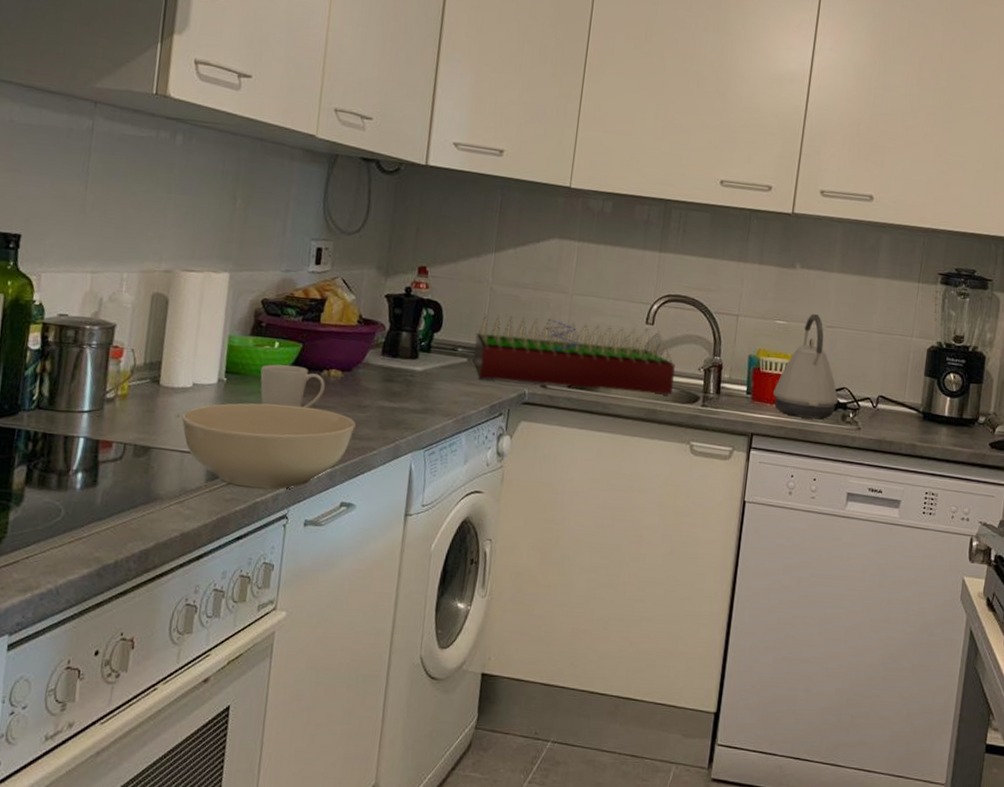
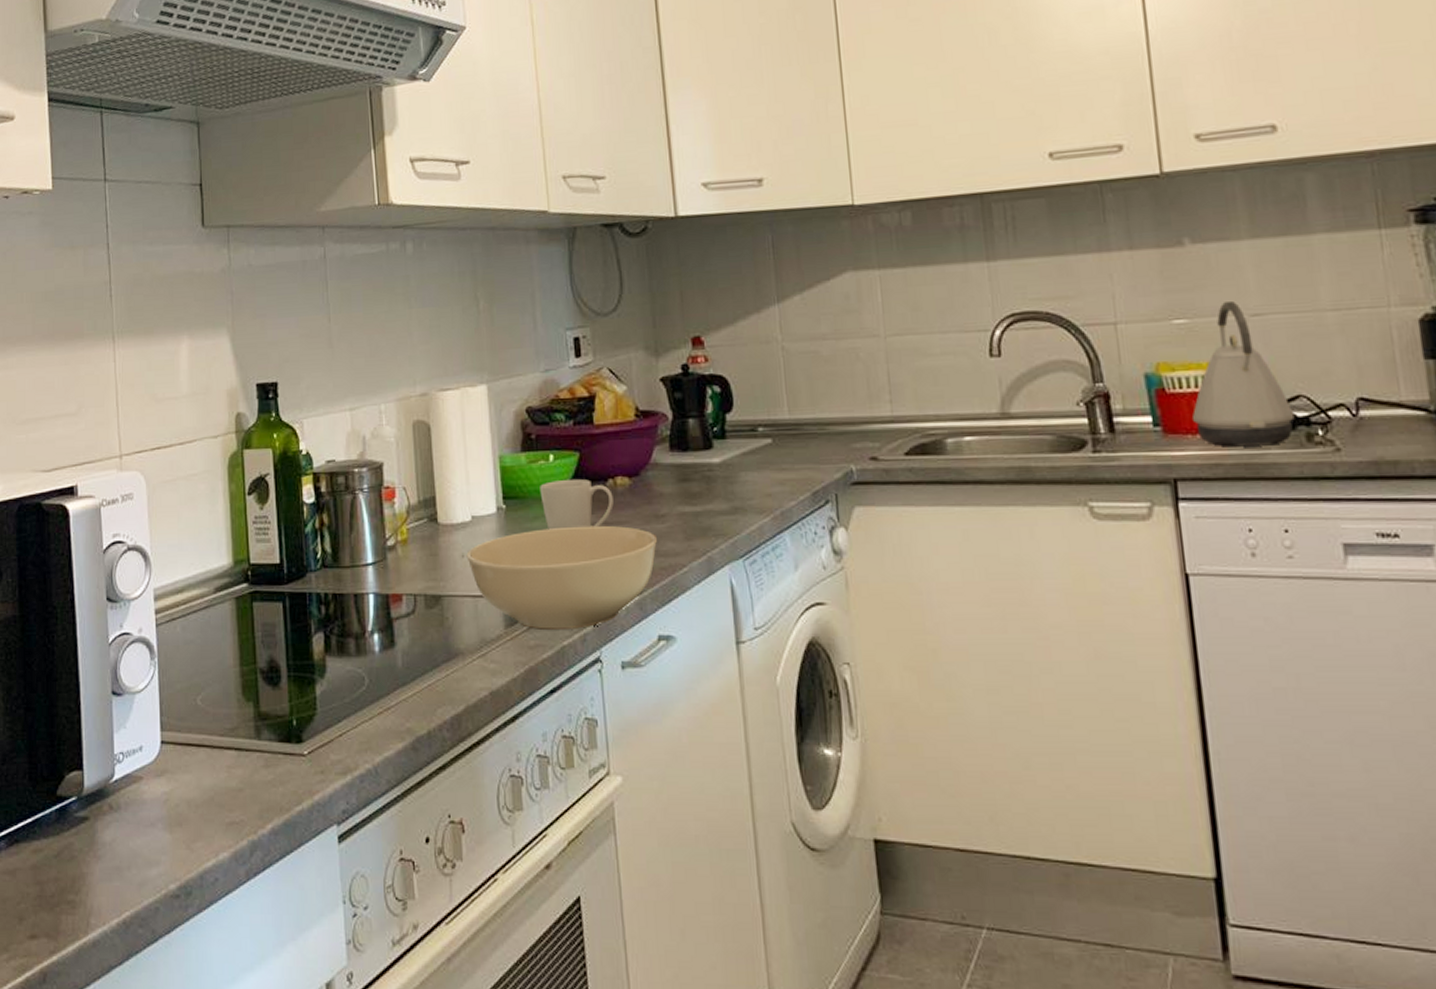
dish rack: present [472,313,675,395] -> none [776,362,1047,461]

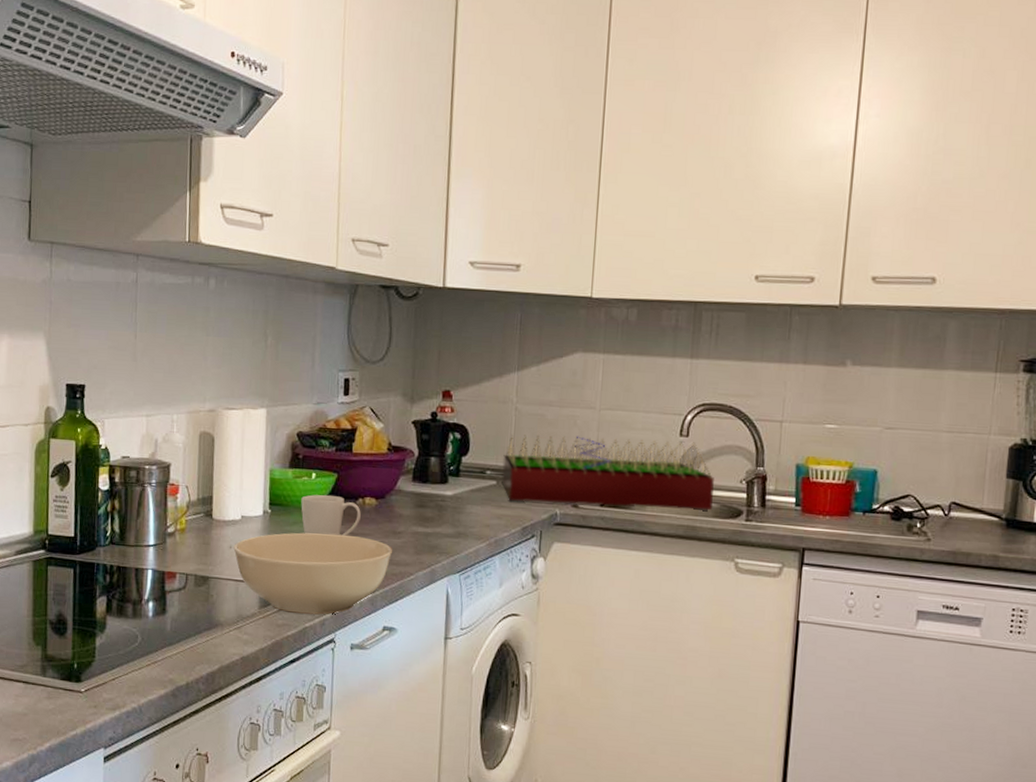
dish rack: none [776,362,1047,461] -> present [501,434,714,511]
kettle: present [1192,302,1295,447] -> none [826,415,902,531]

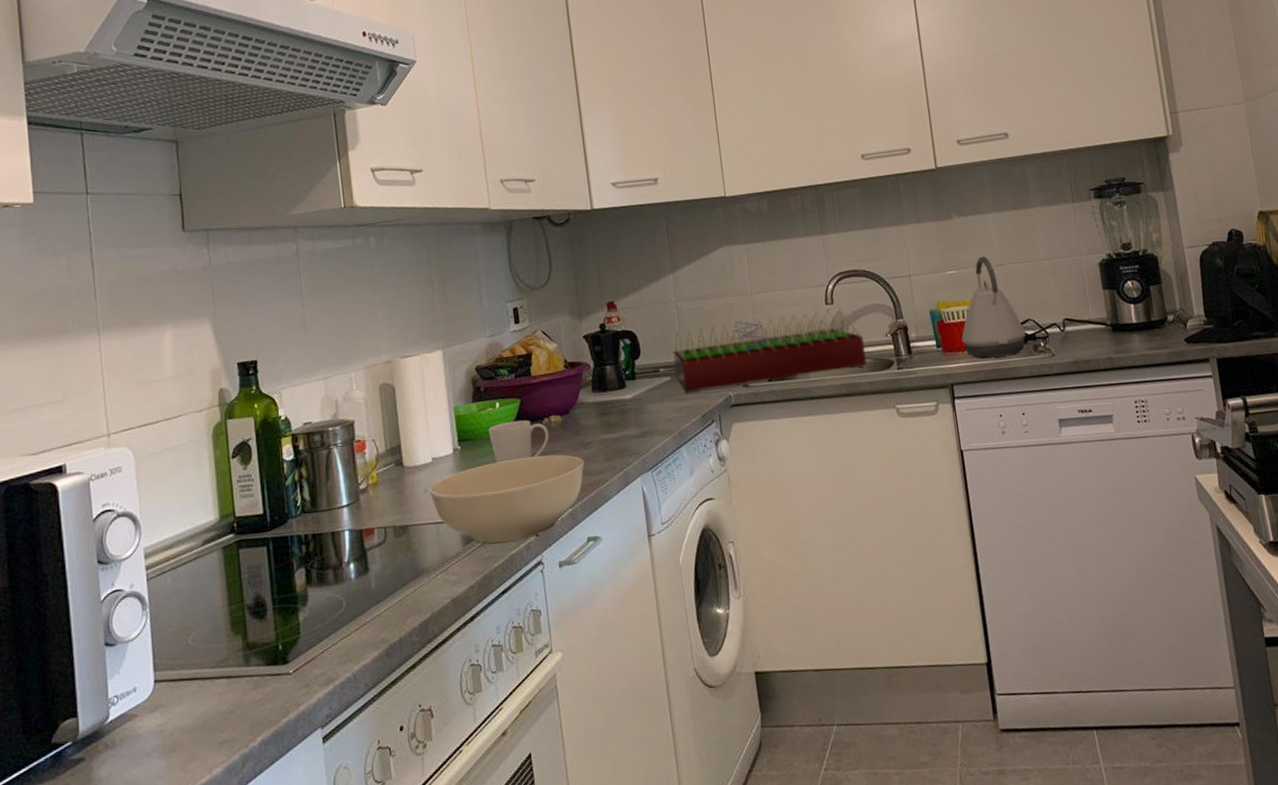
kettle: none [826,415,902,531] -> present [962,257,1026,359]

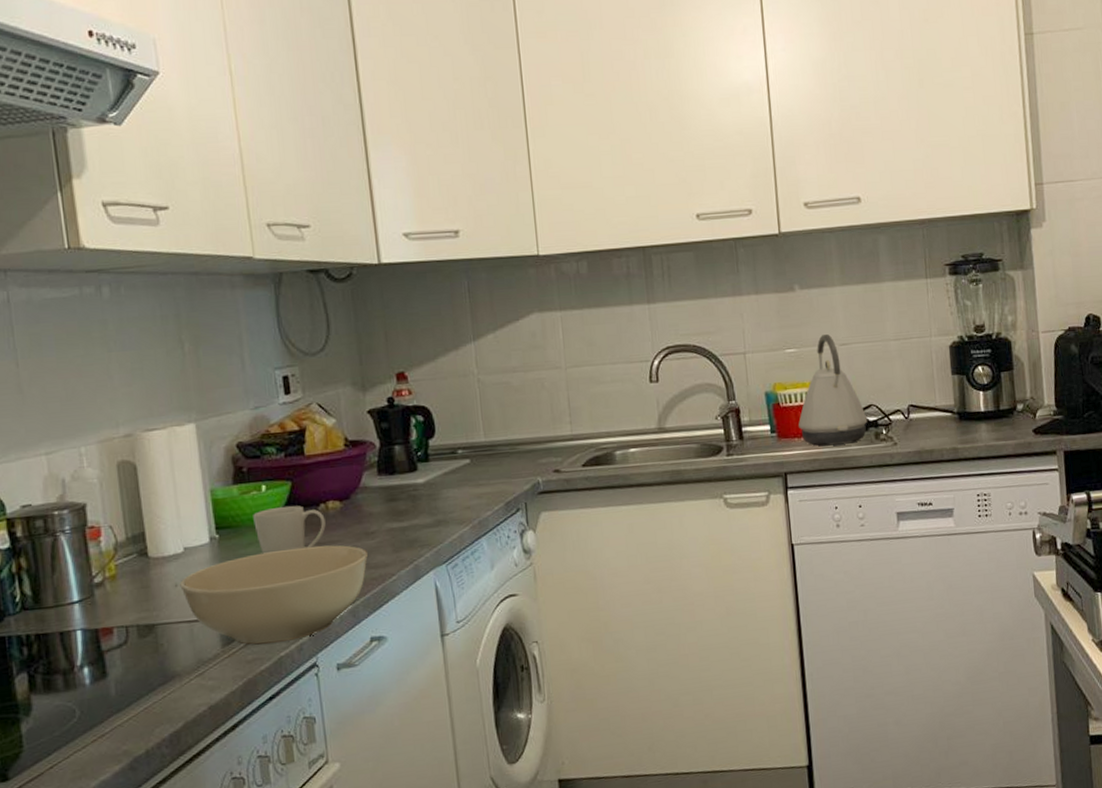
dish rack: present [673,308,867,392] -> none [473,386,693,477]

